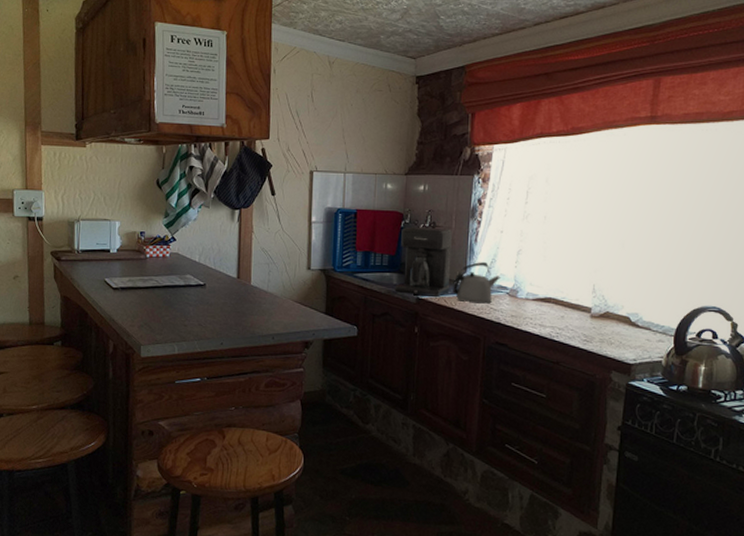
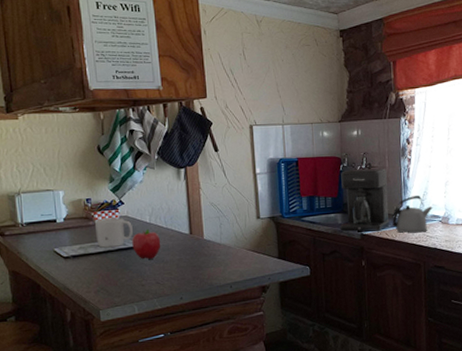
mug: none [145,253,183,284] -> present [94,217,134,249]
fruit: none [179,268,208,300] -> present [132,229,161,260]

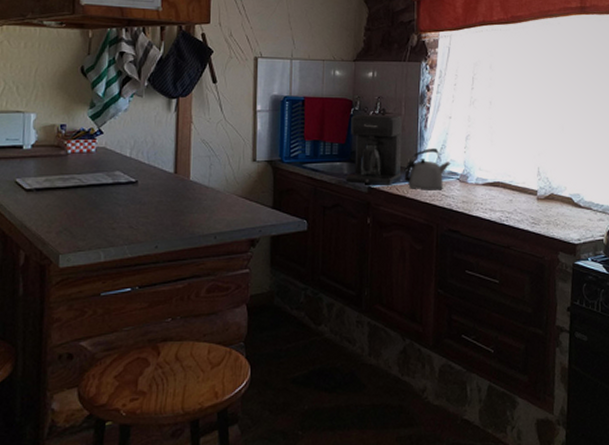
mug: present [94,217,134,249] -> none [66,148,111,183]
fruit: present [132,229,161,260] -> none [107,164,140,199]

